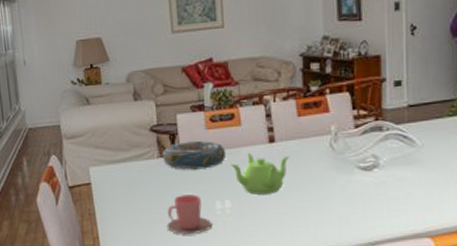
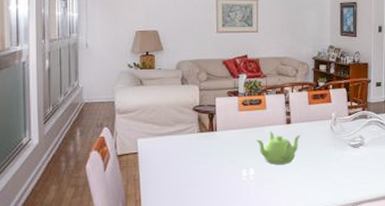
decorative bowl: present [162,140,227,171] -> none [202,119,253,144]
cup: present [166,194,213,234] -> none [201,164,239,197]

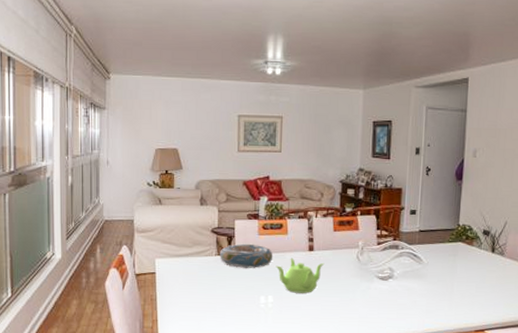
decorative bowl: none [202,119,253,144] -> present [220,243,273,269]

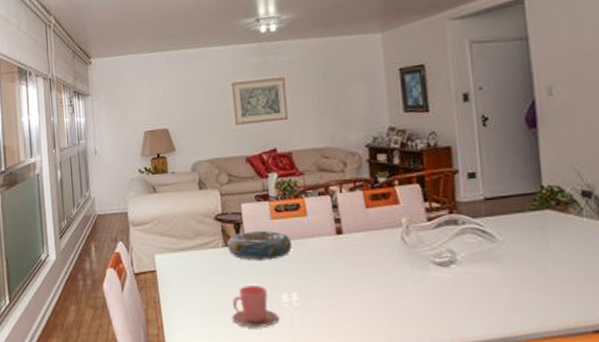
cup: none [217,289,256,323] -> present [231,286,279,327]
teapot: present [275,258,325,293] -> none [296,244,359,288]

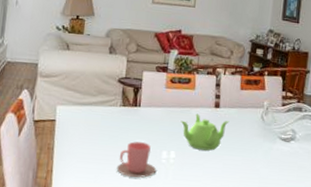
decorative bowl: present [227,230,293,261] -> none [124,95,179,123]
teapot: none [296,244,359,288] -> present [180,113,230,151]

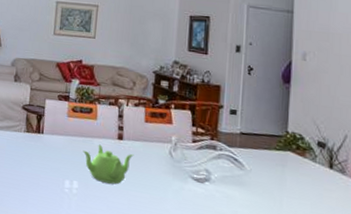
cup: present [116,141,157,178] -> none [21,168,60,206]

